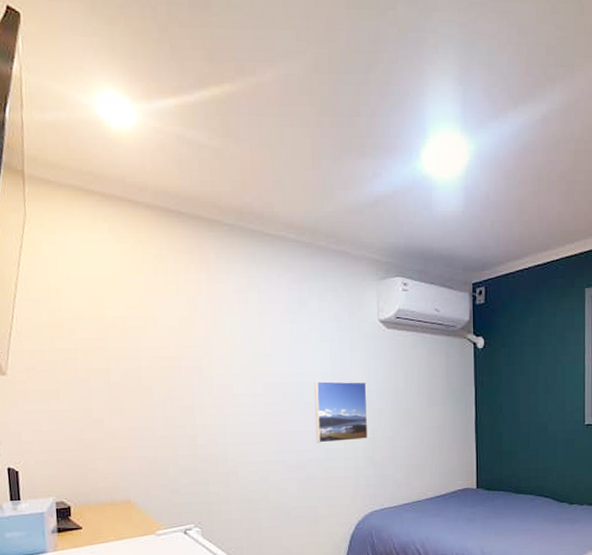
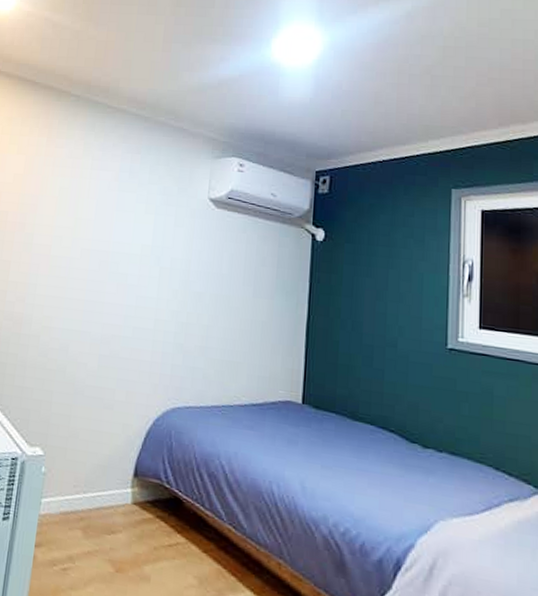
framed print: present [314,380,369,443] -> none [125,252,187,324]

